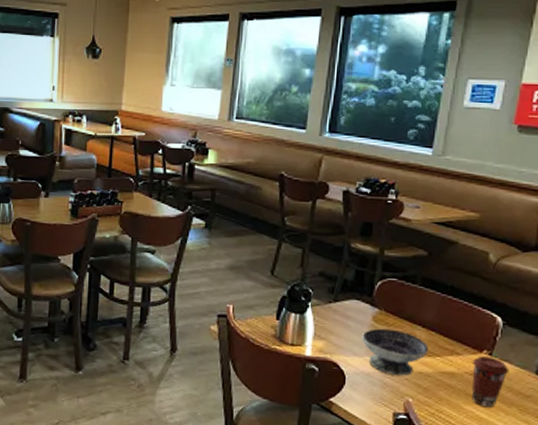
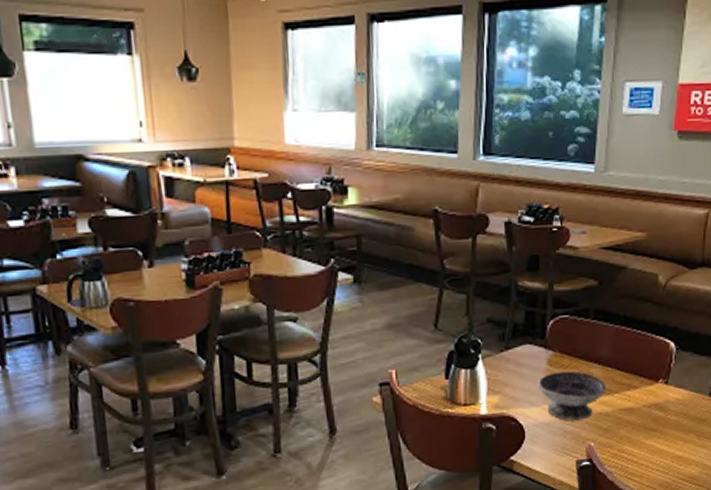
coffee cup: present [471,356,509,408] -> none [649,385,685,439]

